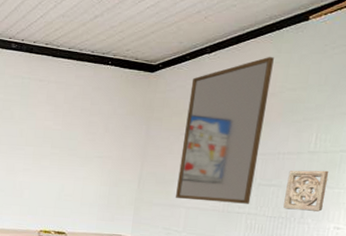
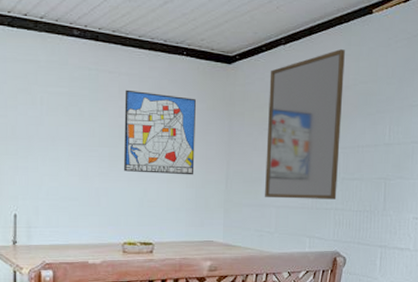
wall art: none [46,96,116,174] -> present [124,89,196,175]
wall ornament: present [283,170,329,212] -> none [366,162,404,204]

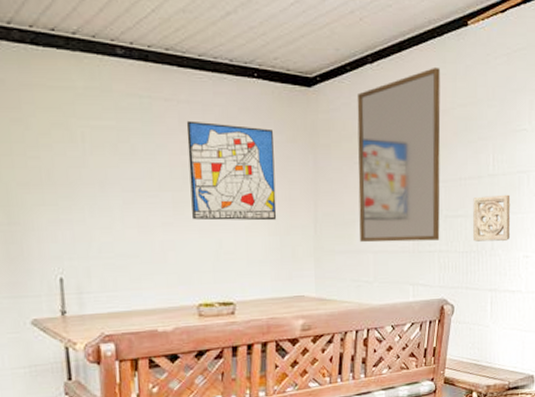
wall ornament: none [366,162,404,204] -> present [472,194,511,242]

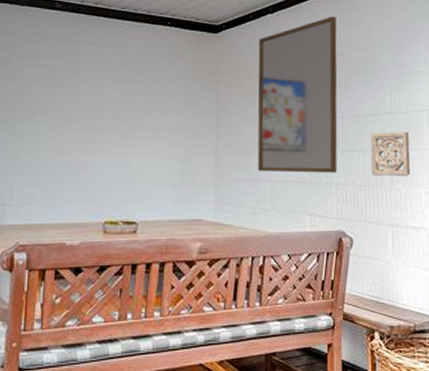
wall art: present [186,120,277,221] -> none [106,60,181,148]

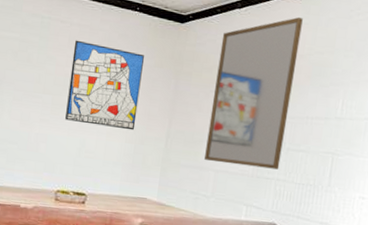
wall art: none [106,60,181,148] -> present [65,40,144,131]
wall ornament: present [370,131,411,177] -> none [311,136,355,181]

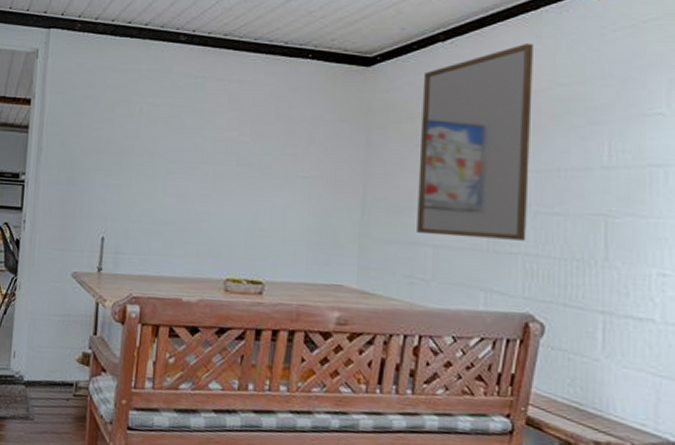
wall art: present [65,40,144,131] -> none [230,99,323,201]

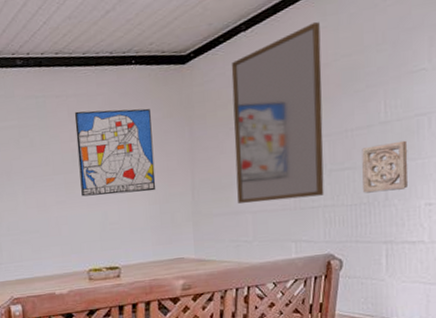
wall art: none [230,99,323,201] -> present [74,108,156,197]
wall ornament: none [575,192,637,252] -> present [361,140,409,193]

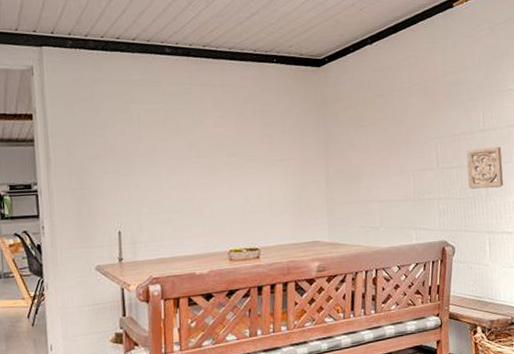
wall art: present [74,108,156,197] -> none [219,100,294,180]
home mirror: present [231,21,324,203] -> none [359,42,438,193]

